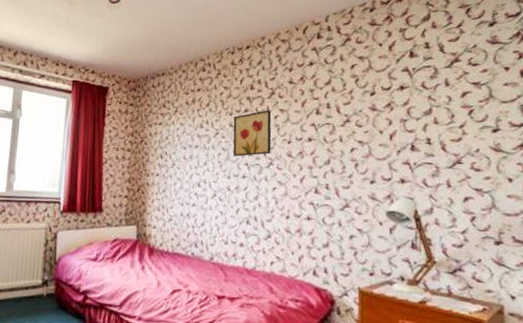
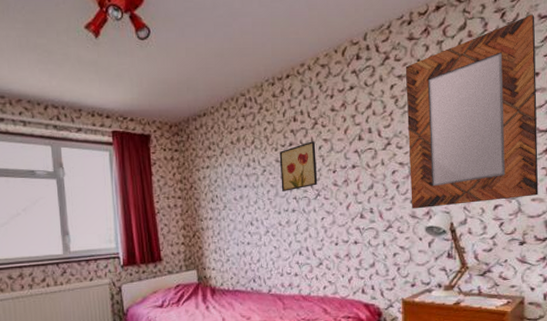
home mirror: none [366,12,515,193] -> present [405,14,539,209]

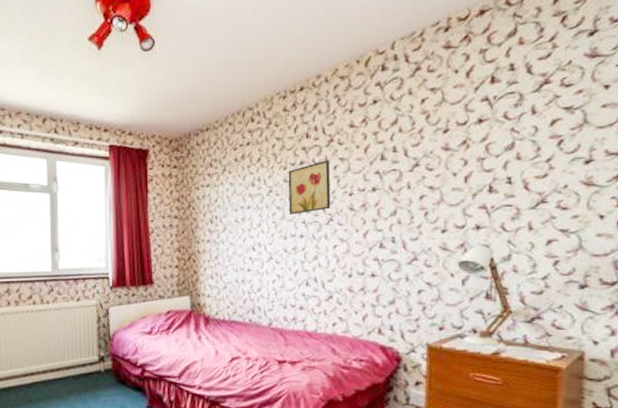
home mirror: present [405,14,539,209] -> none [439,17,606,240]

